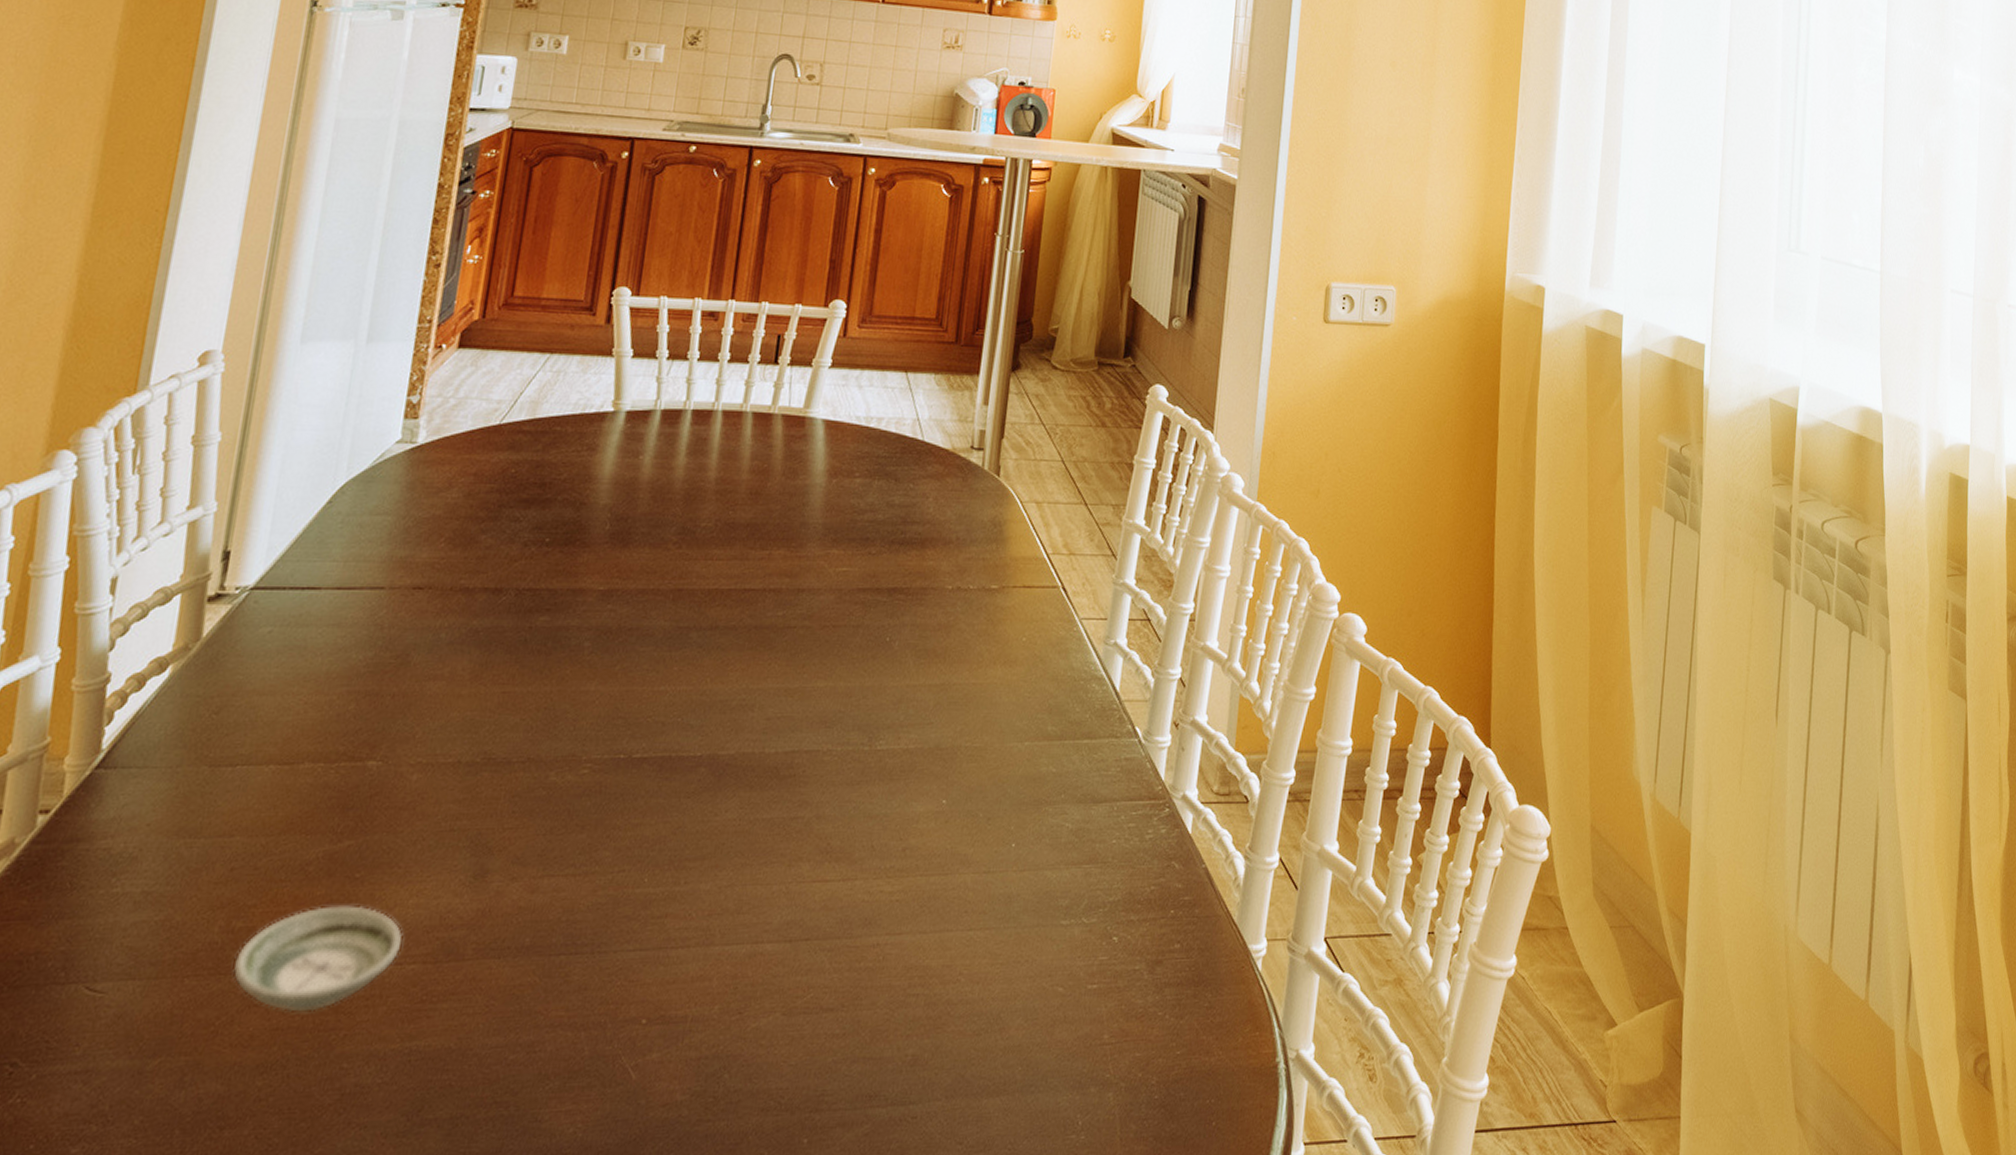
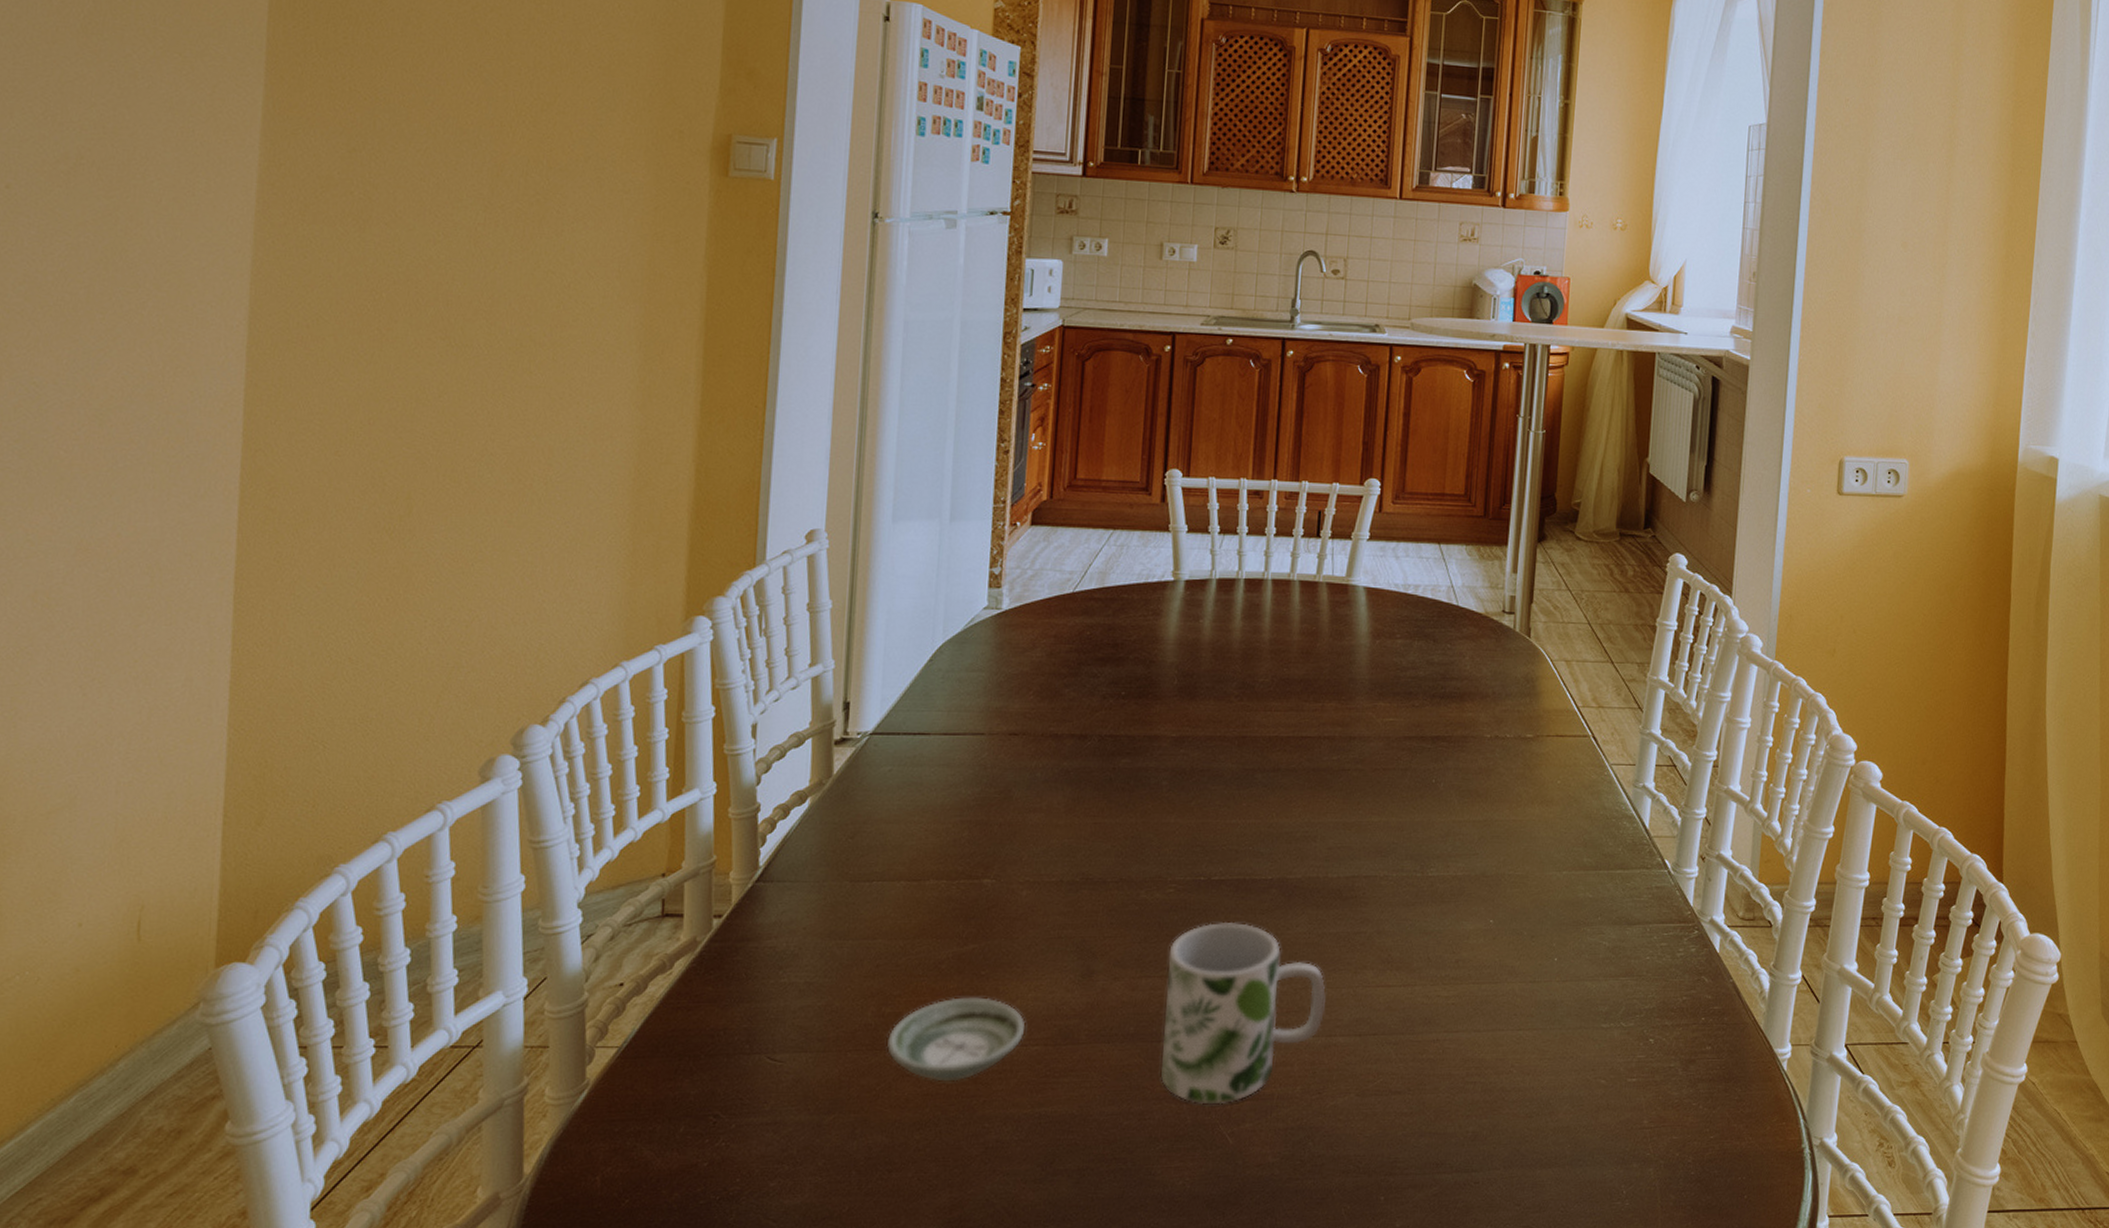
mug: none [556,809,755,1032] -> present [1160,923,1326,1105]

